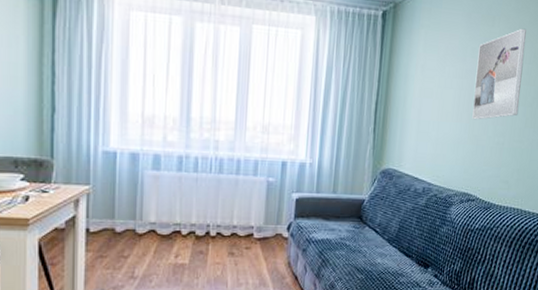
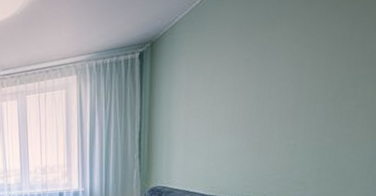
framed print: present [472,28,527,120] -> none [251,19,322,129]

